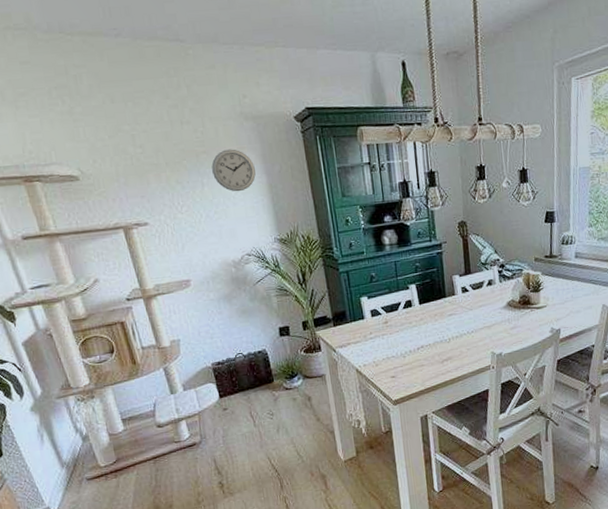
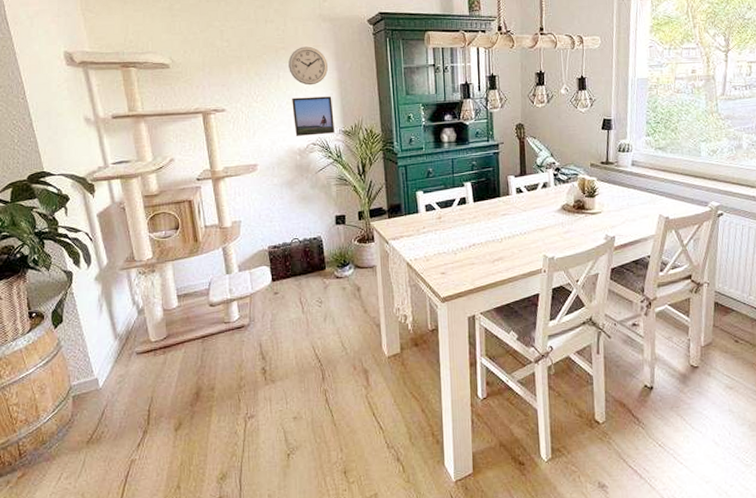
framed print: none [220,202,270,247] -> present [292,96,335,136]

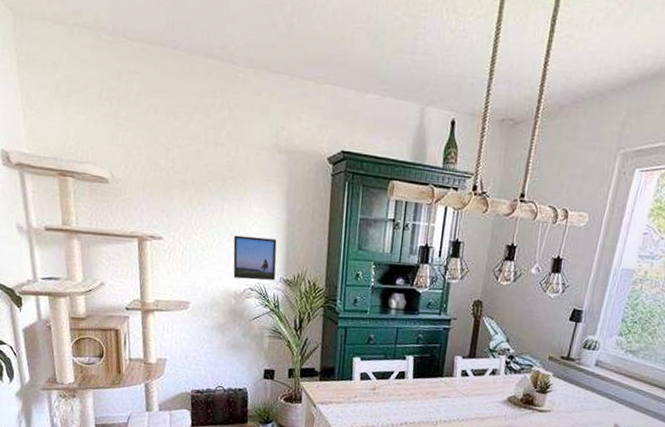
wall clock: present [288,46,328,86] -> none [234,179,277,224]

